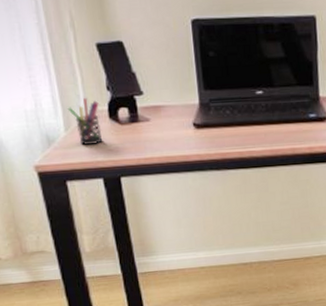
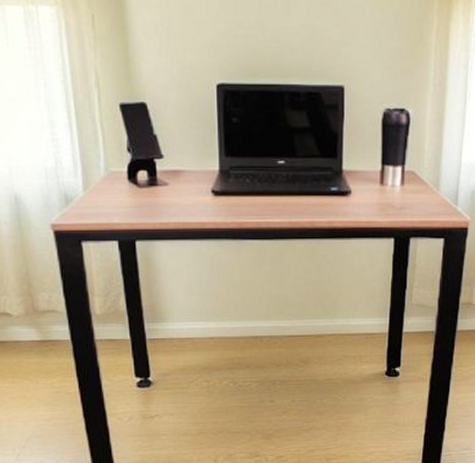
pen holder: present [67,98,103,146] -> none [87,159,120,207]

